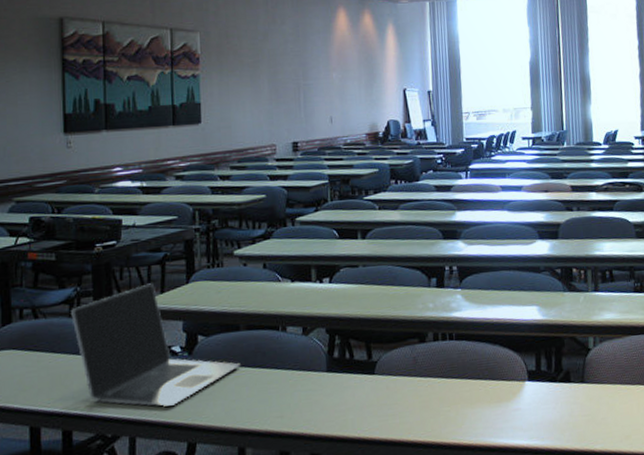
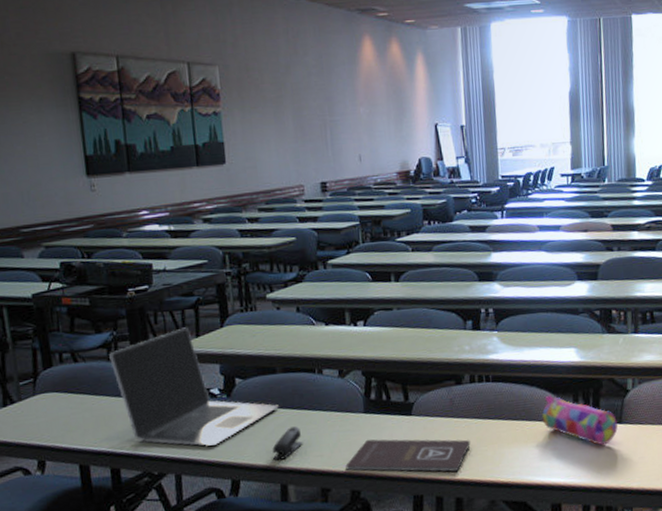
stapler: none [231,386,263,422] -> present [272,426,303,460]
book: none [306,399,433,434] -> present [345,439,470,472]
pencil case: none [501,353,580,406] -> present [538,395,618,445]

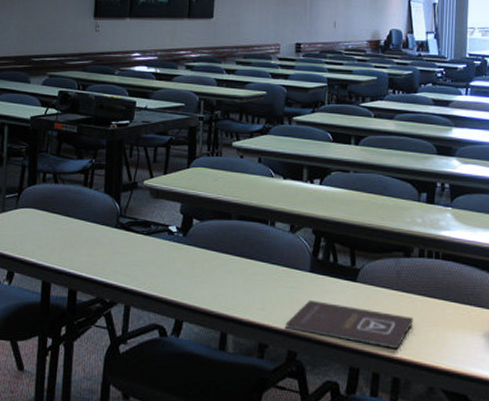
laptop: present [109,327,279,447] -> none [85,164,229,283]
stapler: present [272,426,303,460] -> none [217,275,247,307]

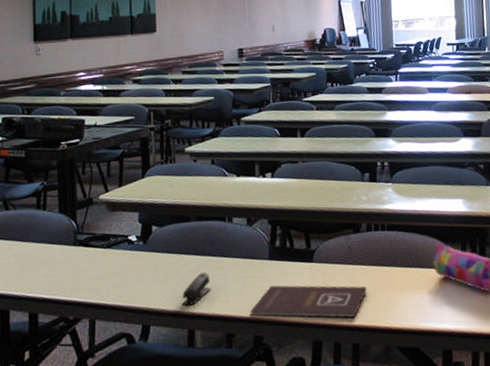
stapler: none [217,275,247,307] -> present [182,272,211,306]

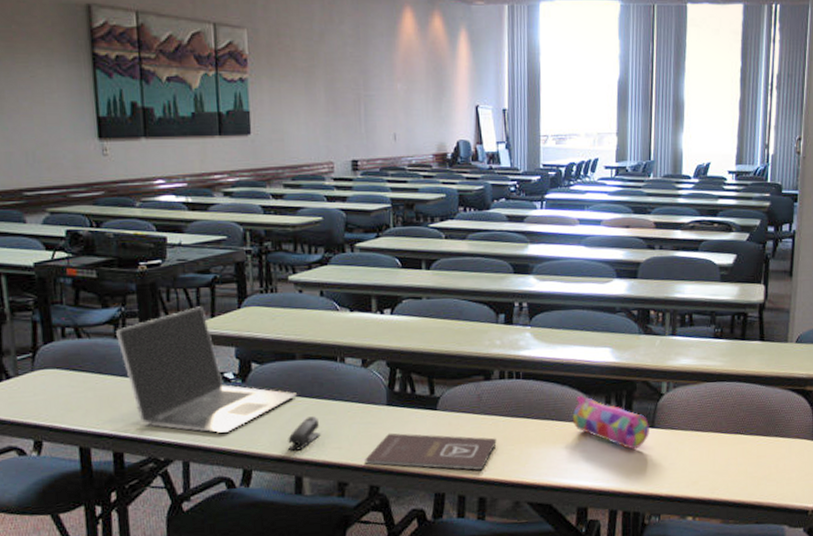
laptop: none [38,178,190,292] -> present [116,306,297,434]

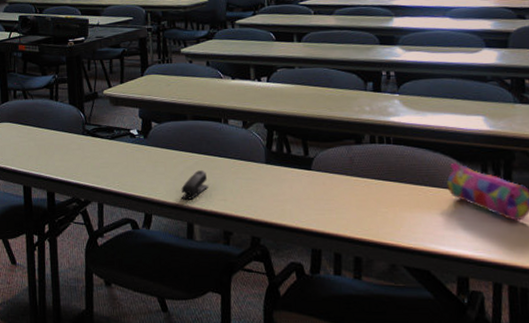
laptop: present [116,306,297,434] -> none [51,74,188,181]
book: present [365,432,497,471] -> none [247,189,370,231]

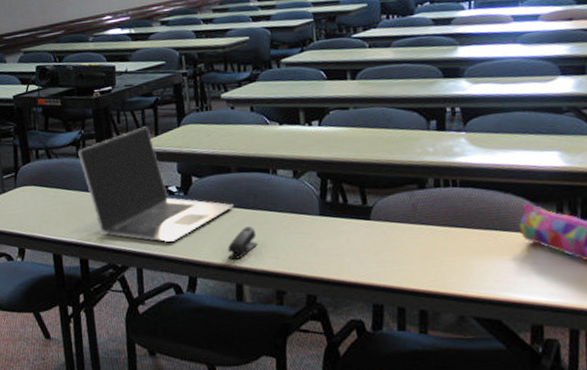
laptop: none [51,74,188,181] -> present [78,126,234,243]

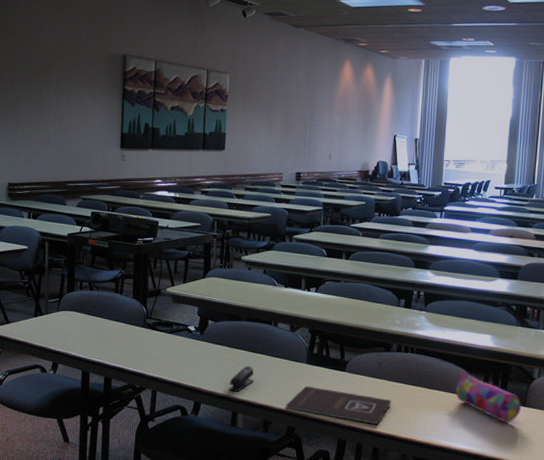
laptop: present [78,126,234,243] -> none [116,274,239,372]
book: none [301,242,436,283] -> present [286,386,391,425]

